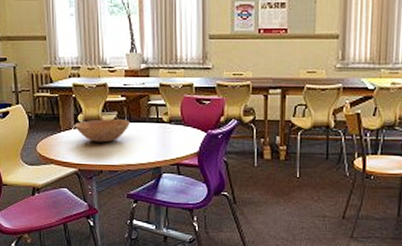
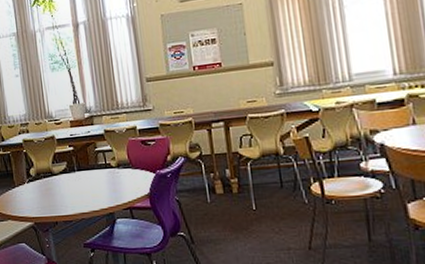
bowl: present [74,119,130,143] -> none [27,169,80,194]

